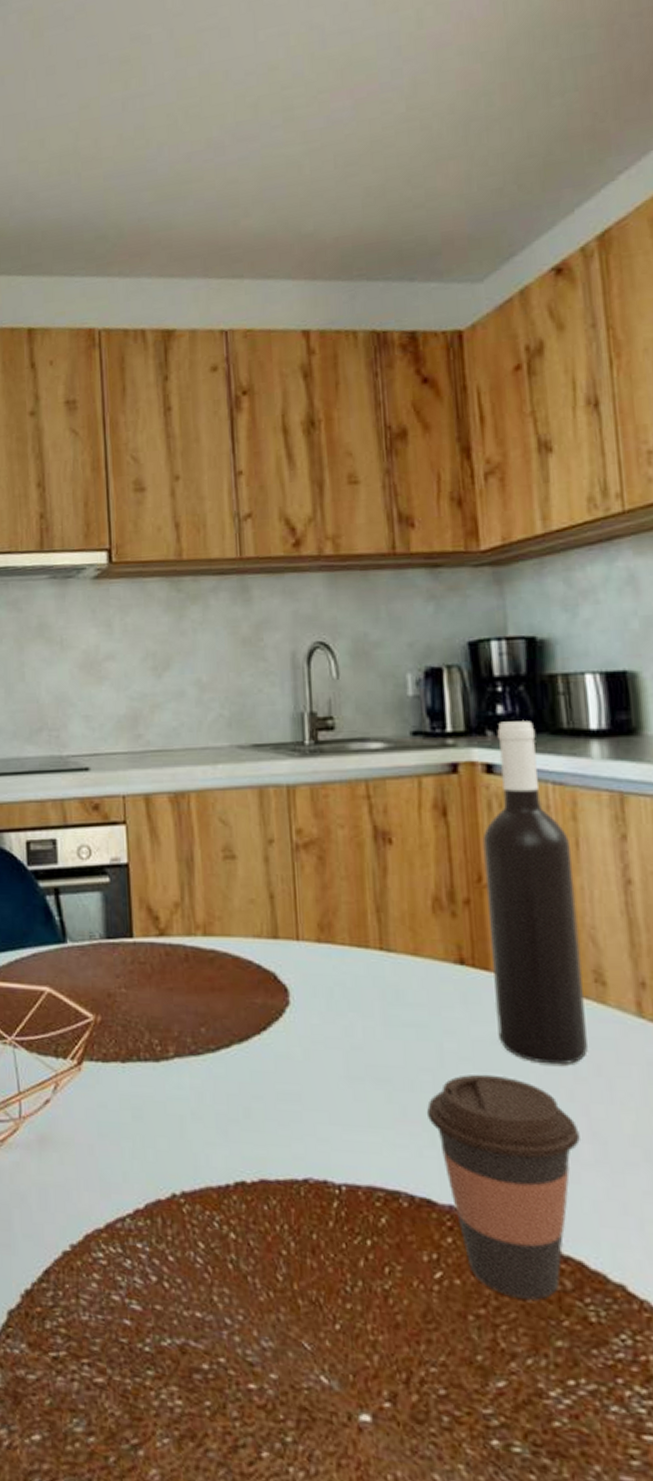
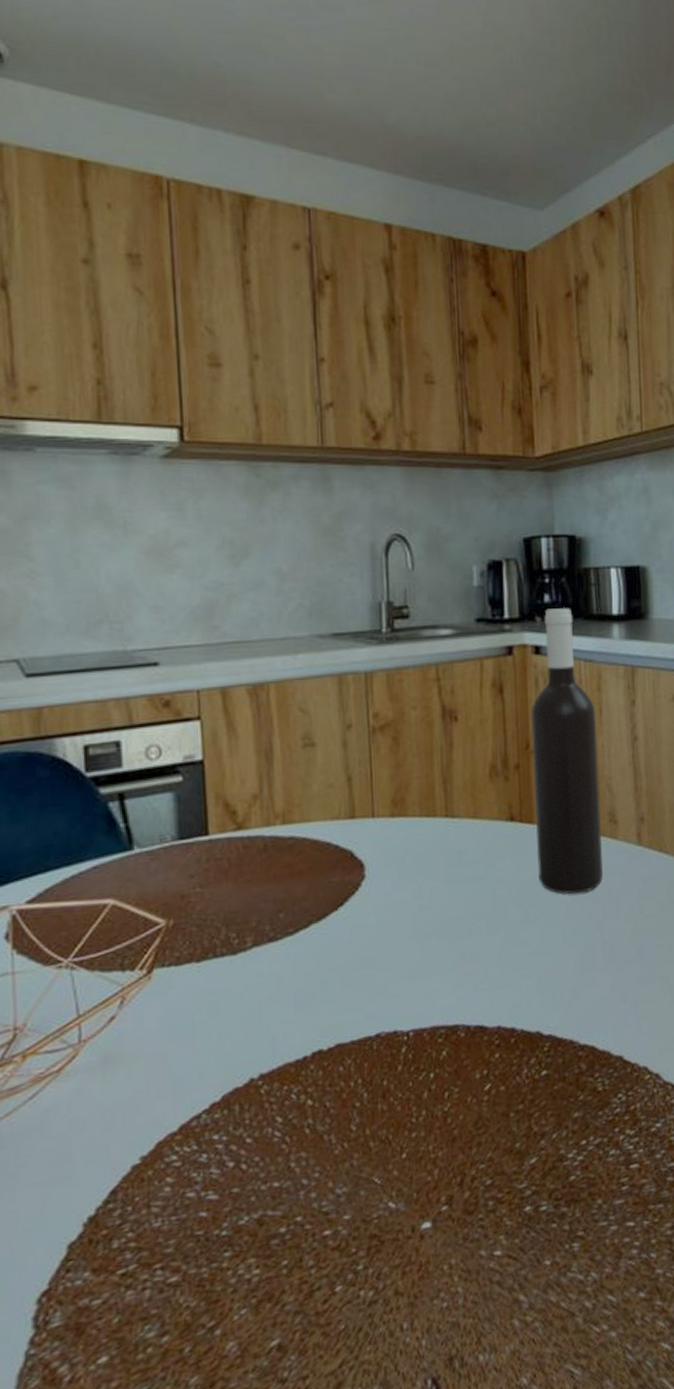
coffee cup: present [426,1074,580,1300] -> none [481,910,595,1089]

